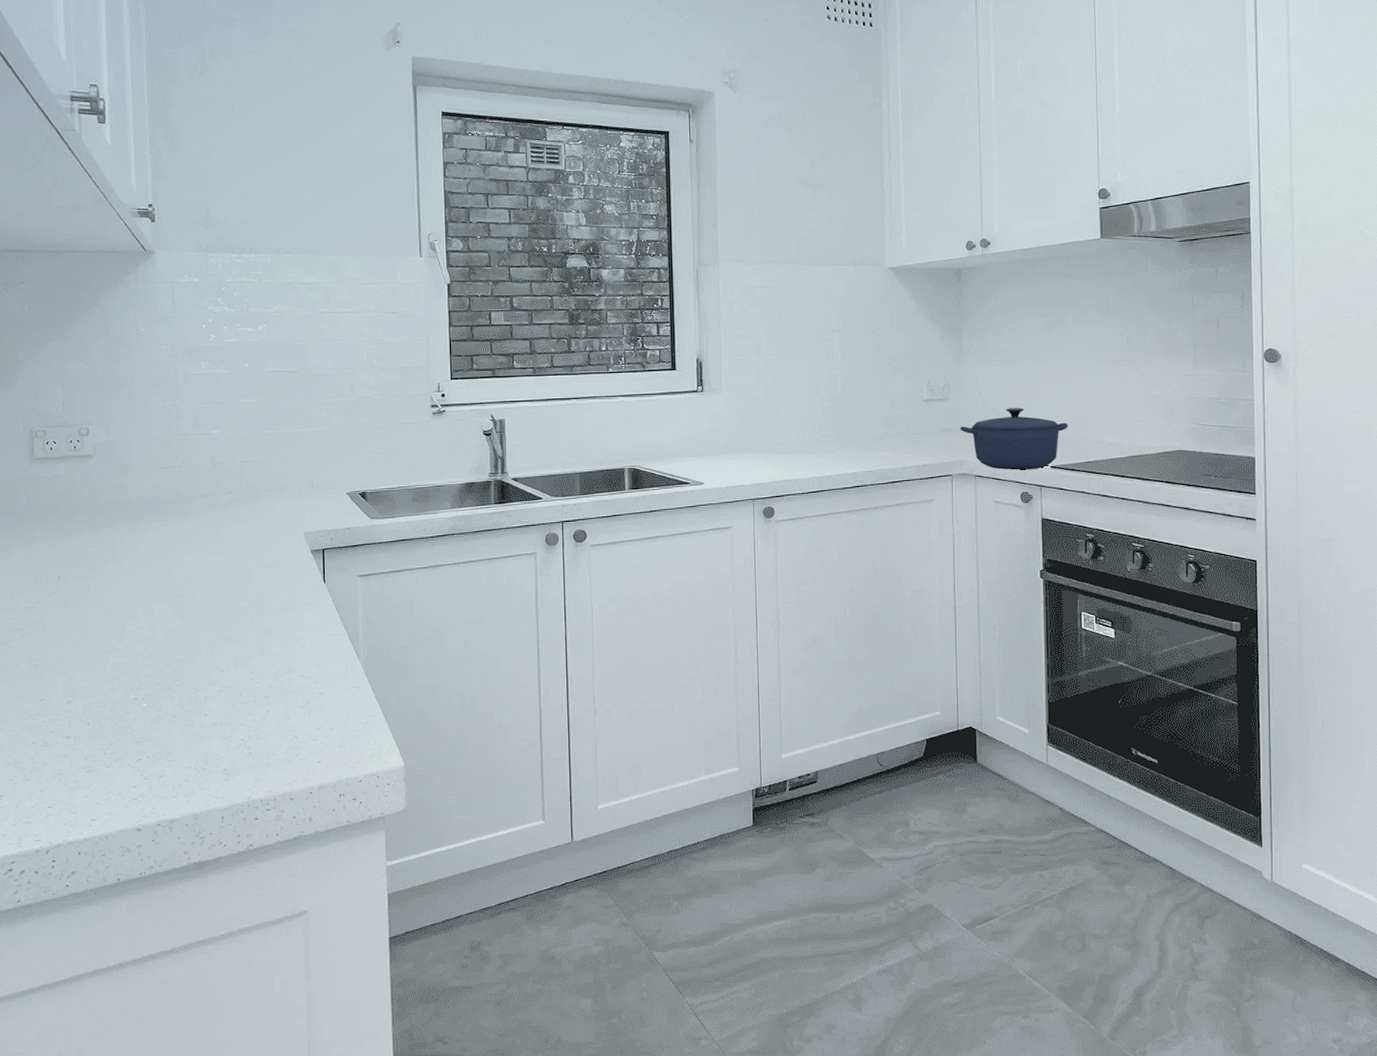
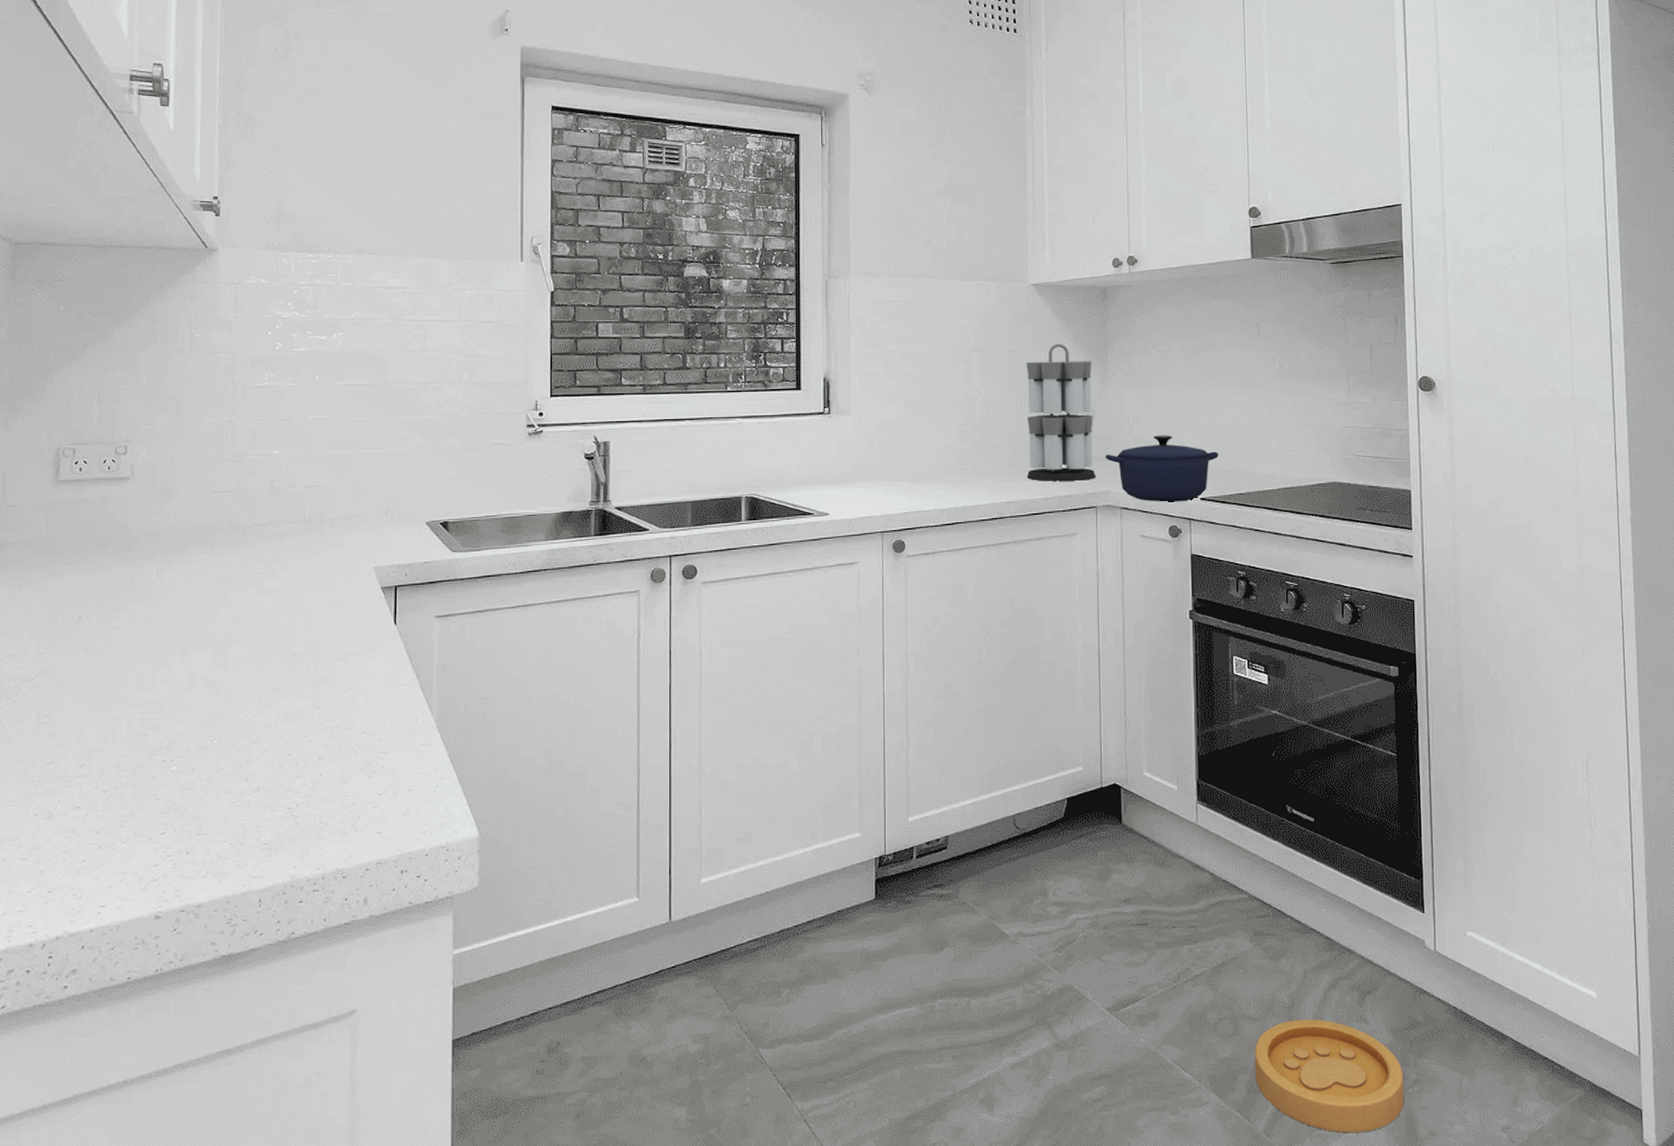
spice rack: none [884,322,952,452] -> present [1026,343,1097,481]
pet bowl: none [1101,939,1241,1040] -> present [1255,1019,1404,1134]

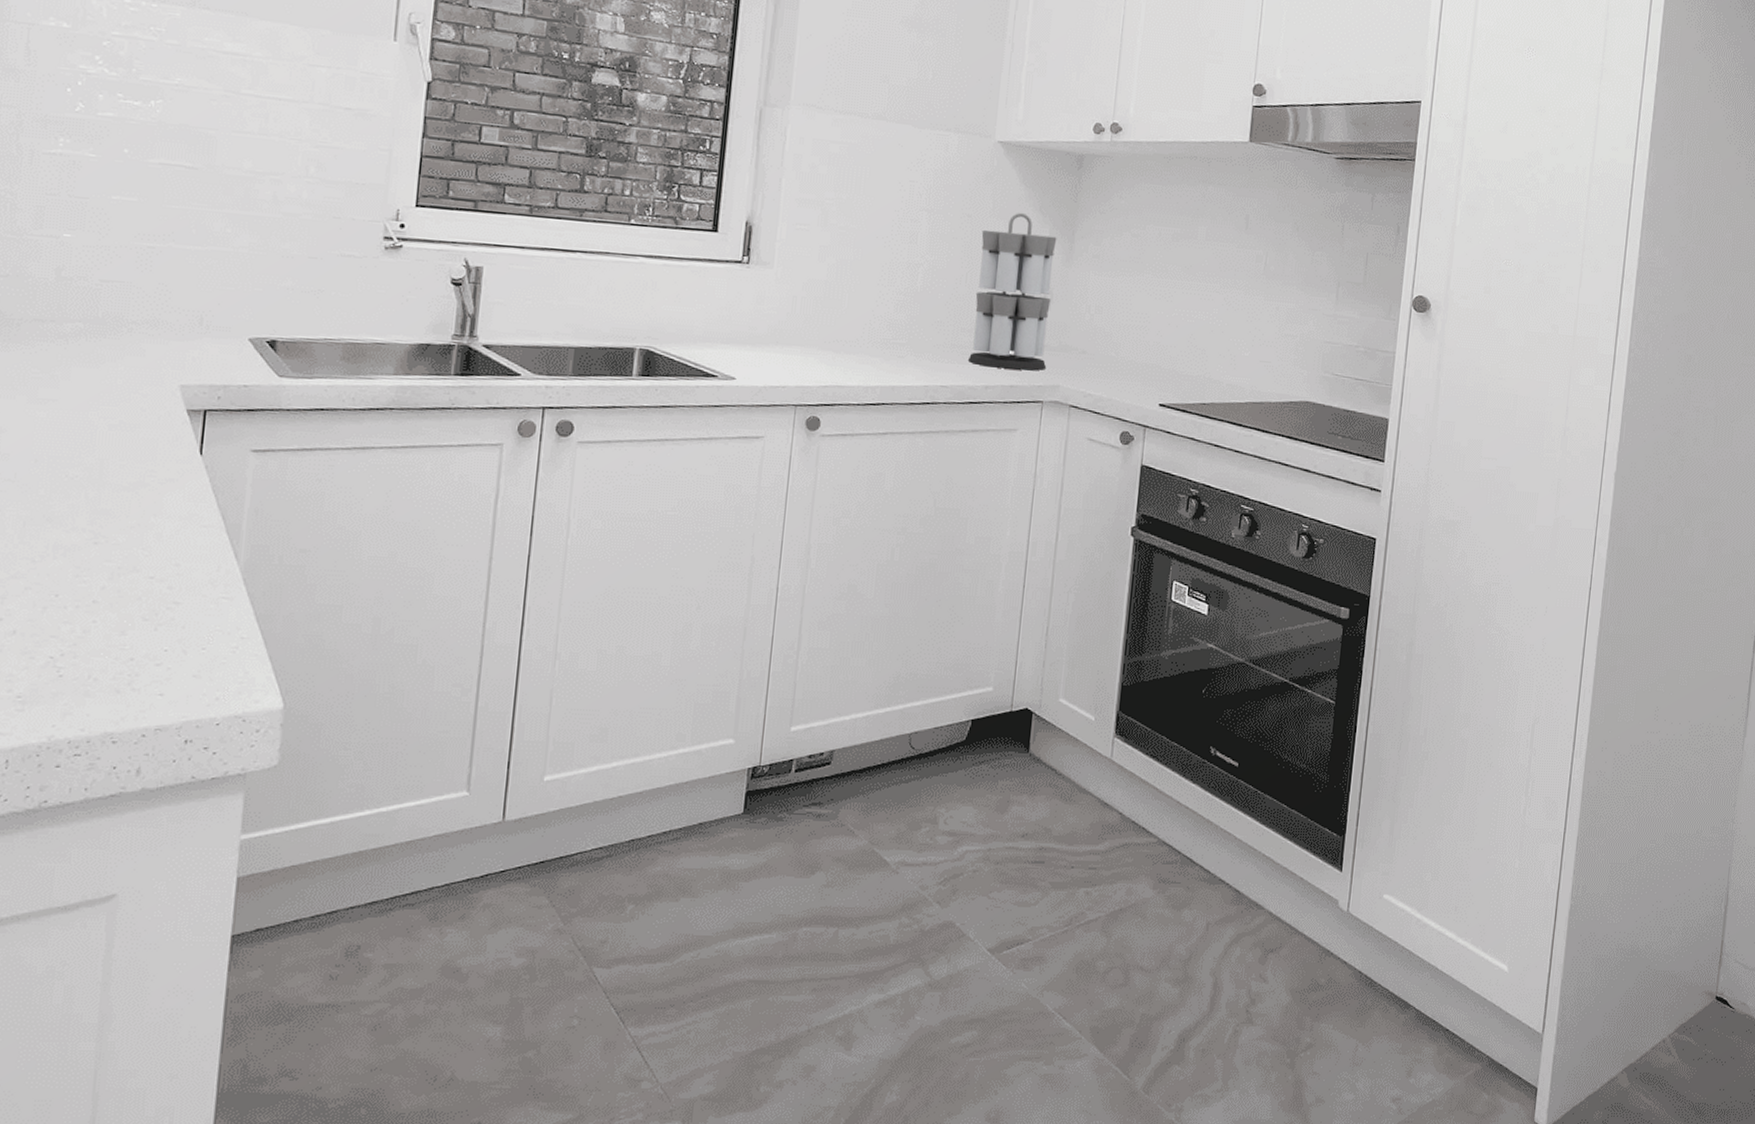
cooking pot: present [1105,435,1218,502] -> none [1058,328,1185,406]
pet bowl: present [1255,1019,1404,1134] -> none [1140,974,1298,1095]

